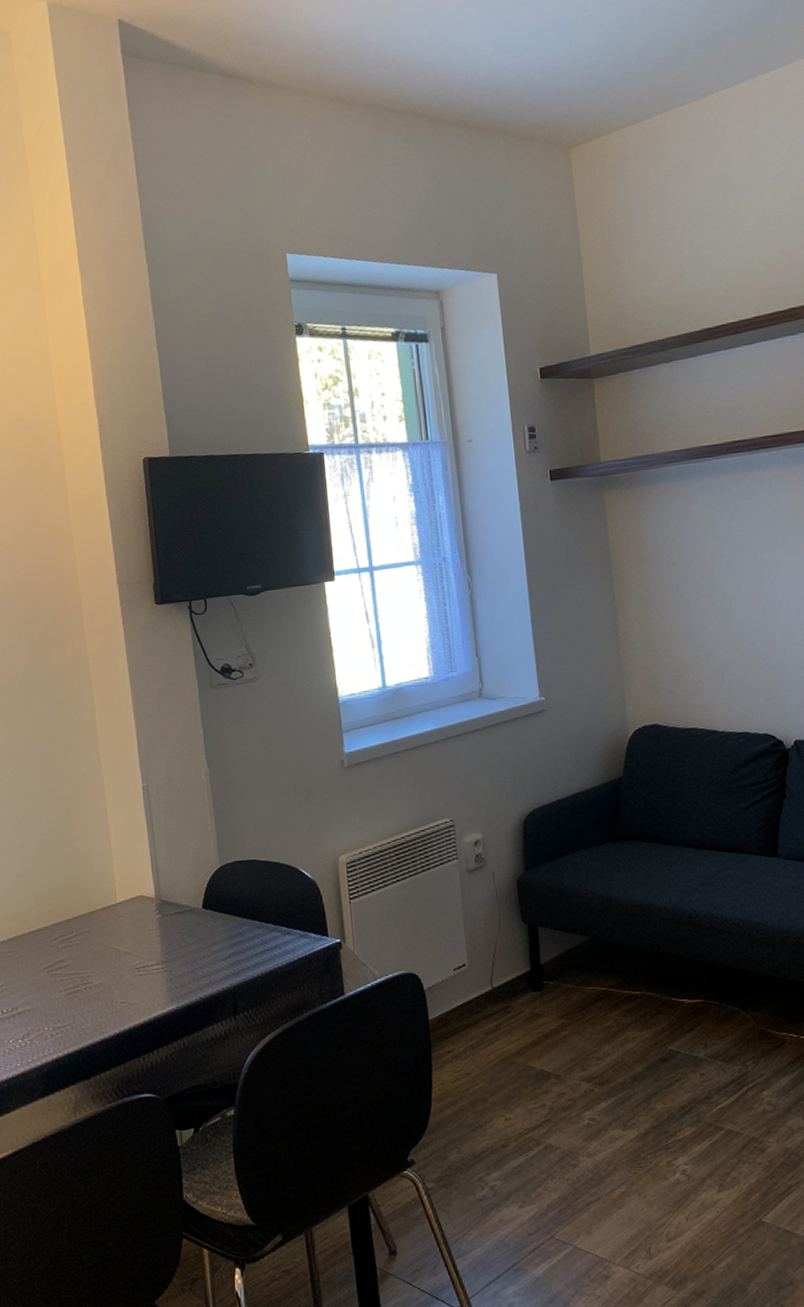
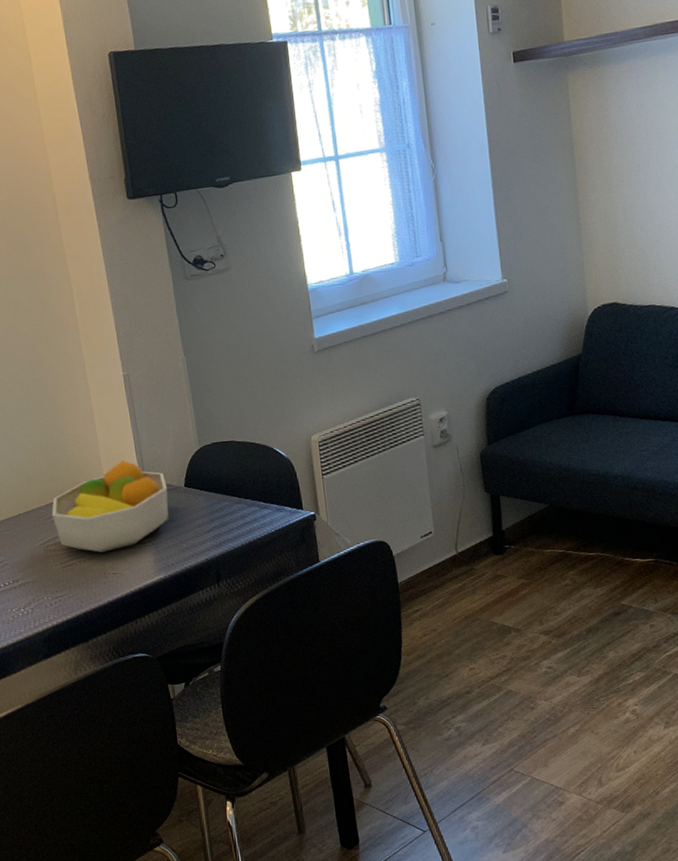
fruit bowl: none [58,878,185,979] -> present [51,461,169,553]

